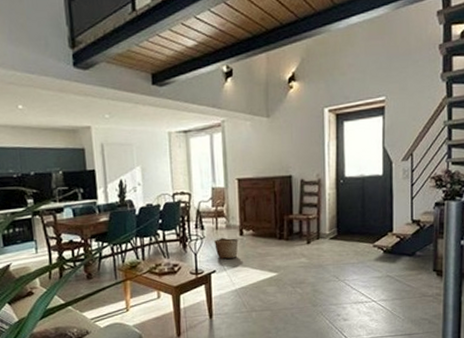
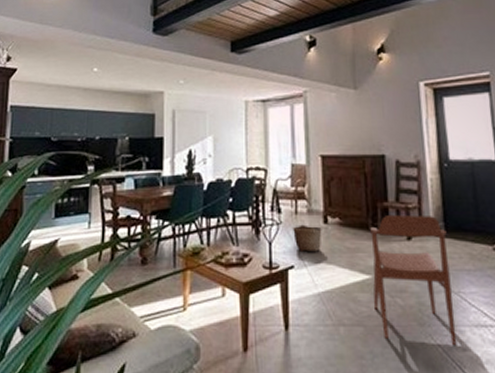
chair: none [278,224,340,318] -> present [370,214,457,346]

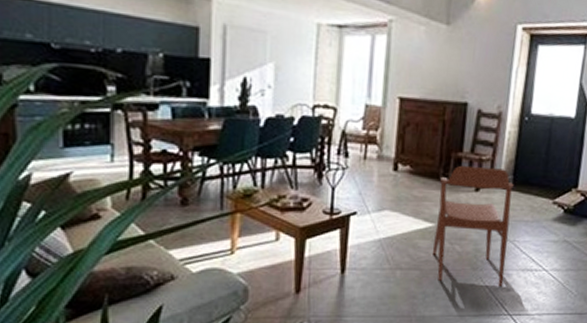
basket: present [293,224,322,251] -> none [359,170,391,199]

